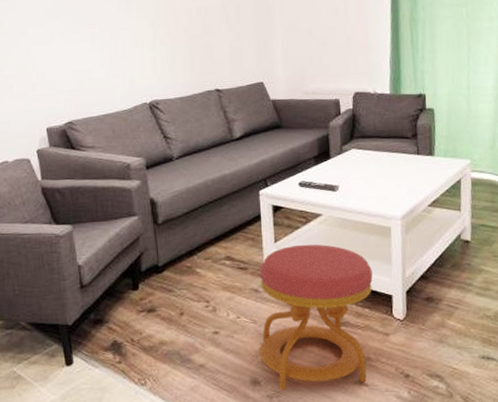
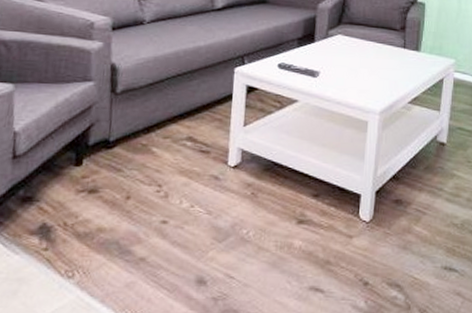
stool: present [259,244,373,391] -> none [210,131,343,293]

